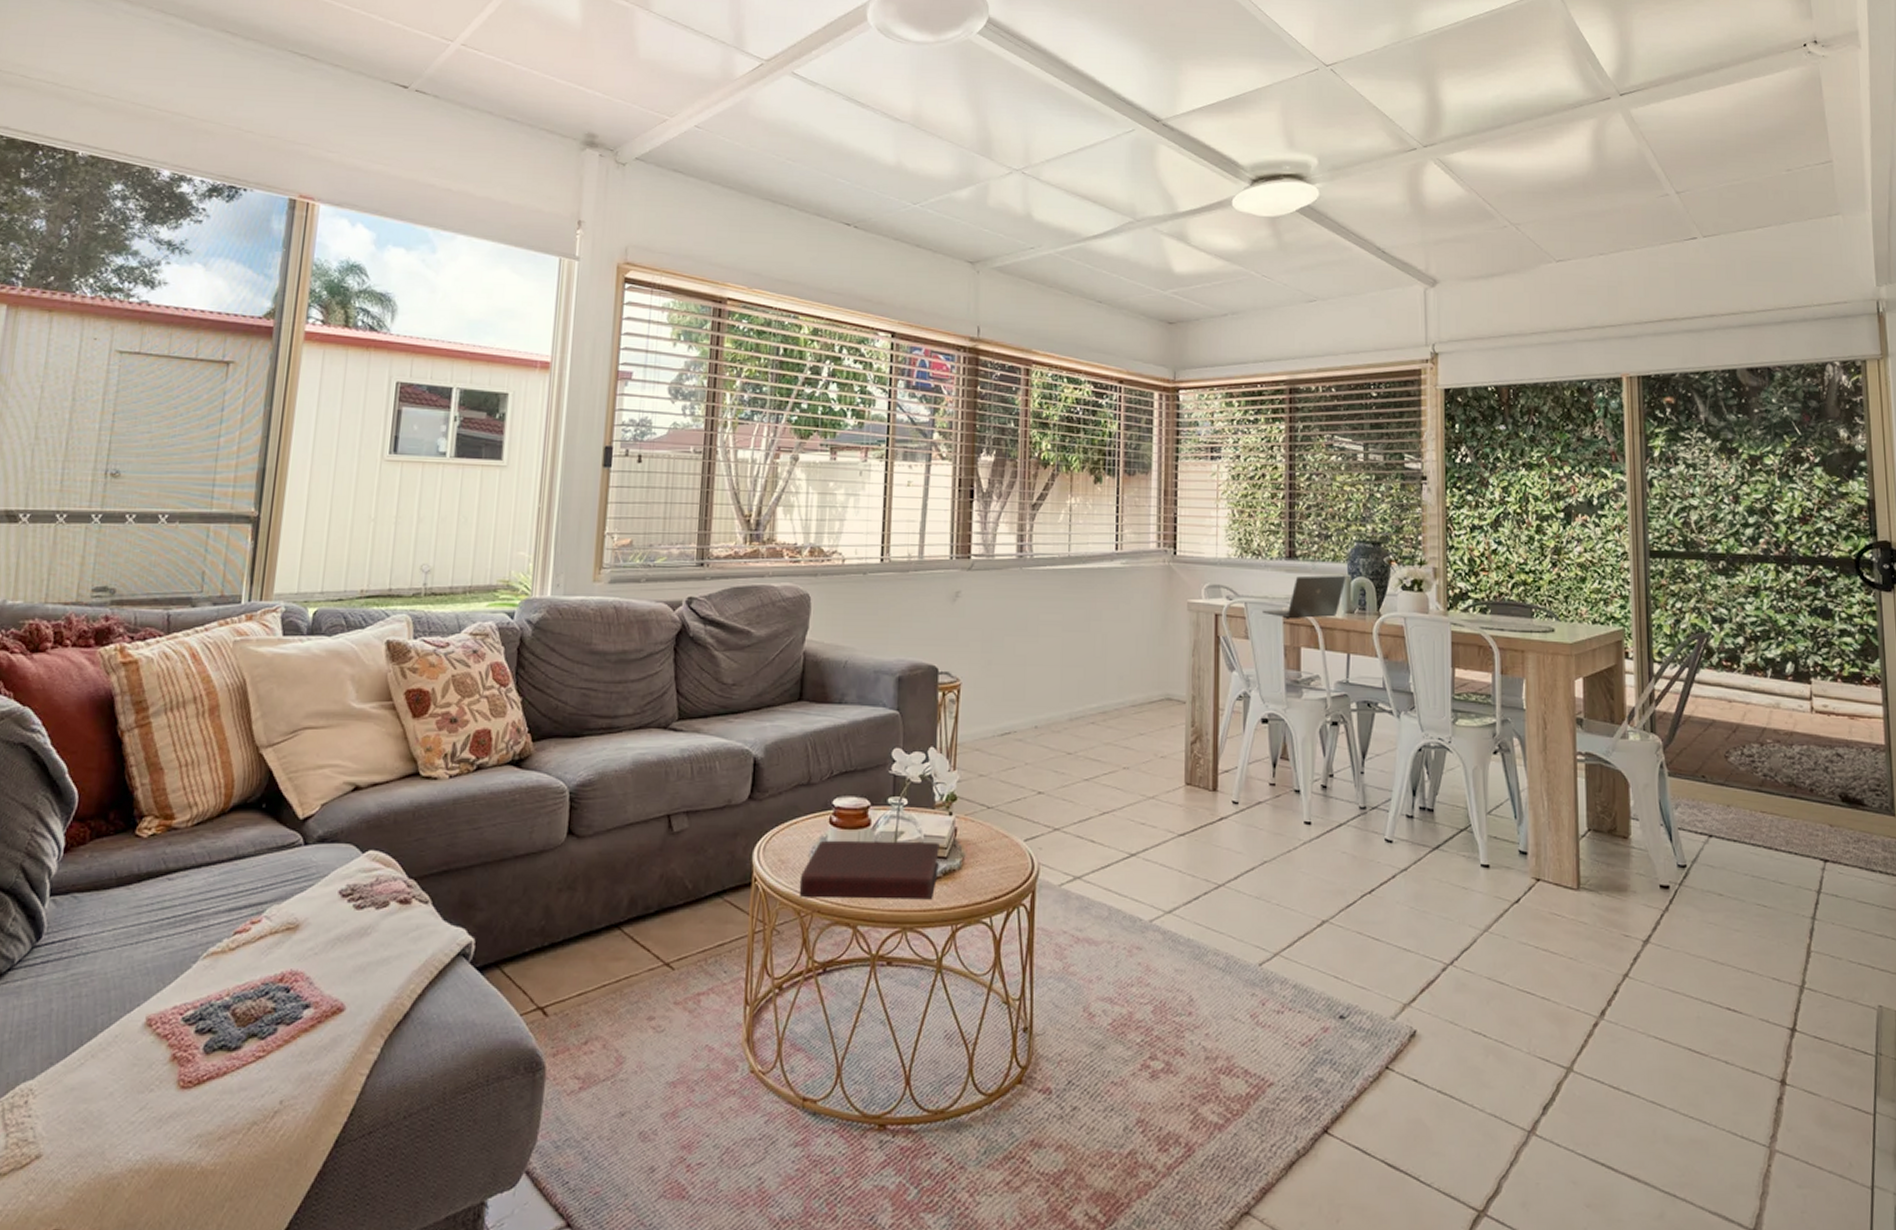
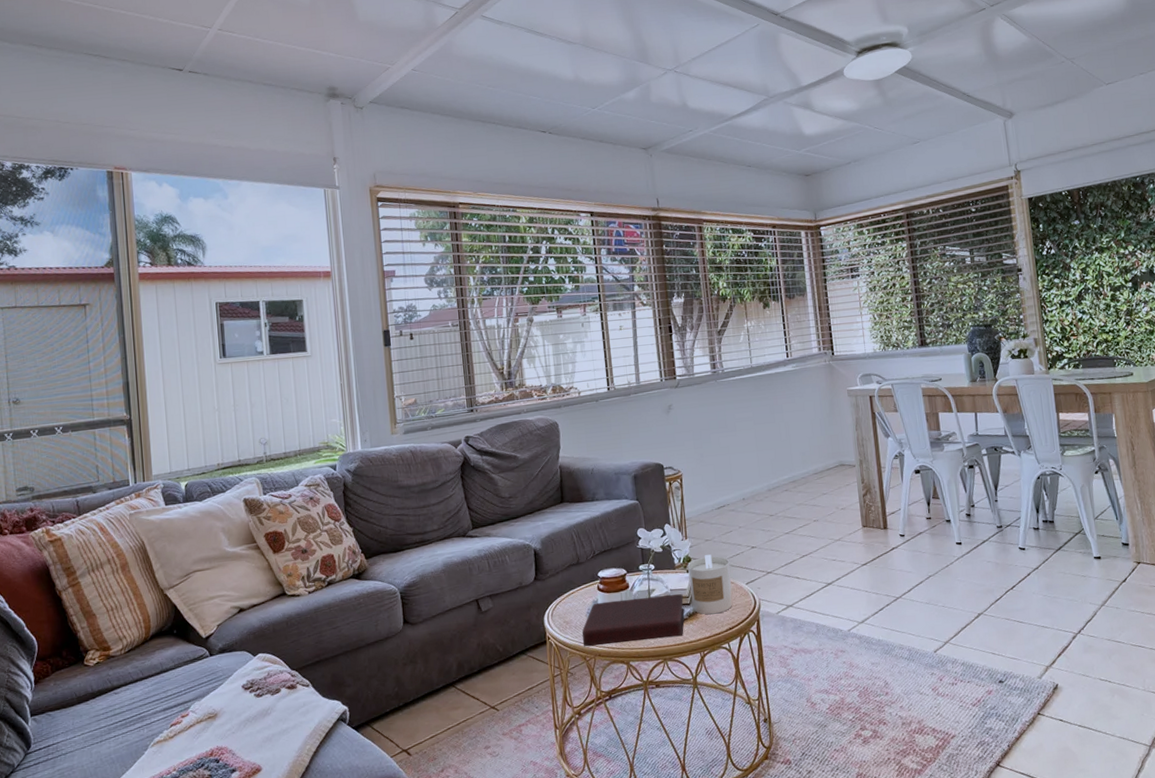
candle: none [949,795,1007,876] -> present [688,554,733,615]
laptop: present [1263,575,1346,618] -> none [906,353,968,392]

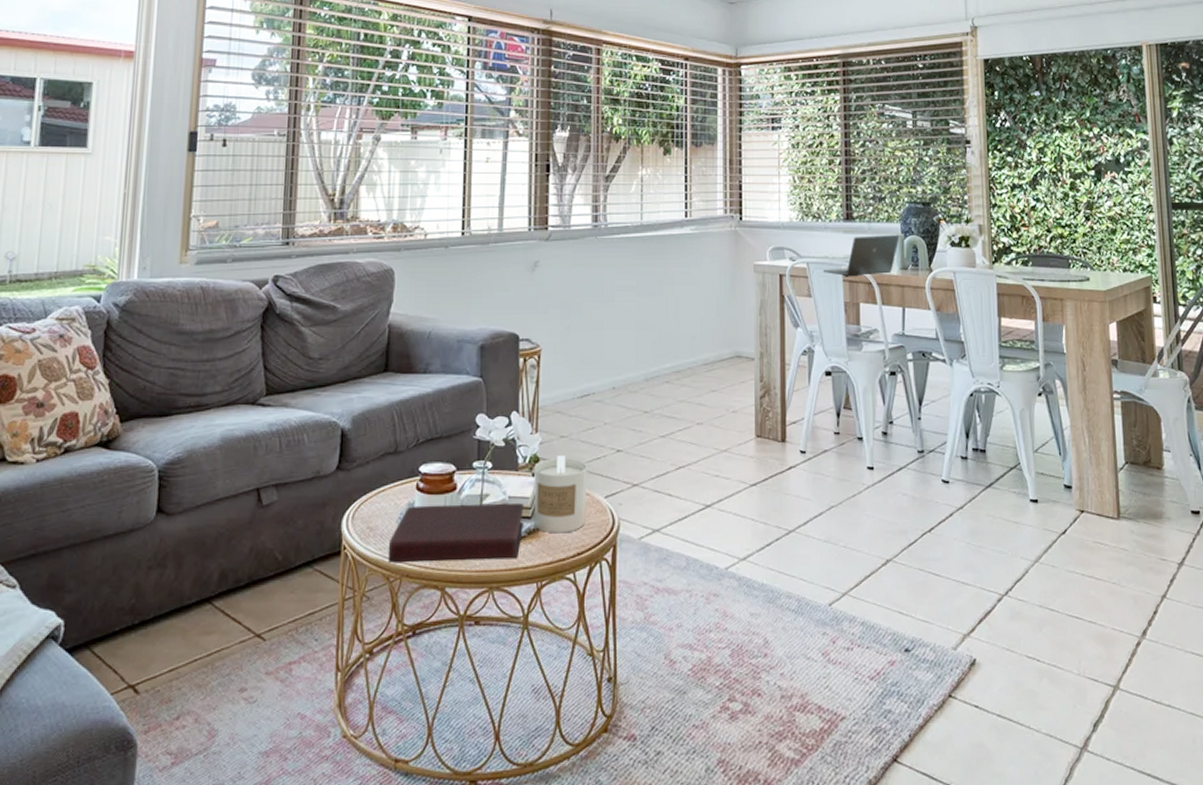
laptop: none [906,353,968,392] -> present [824,234,900,276]

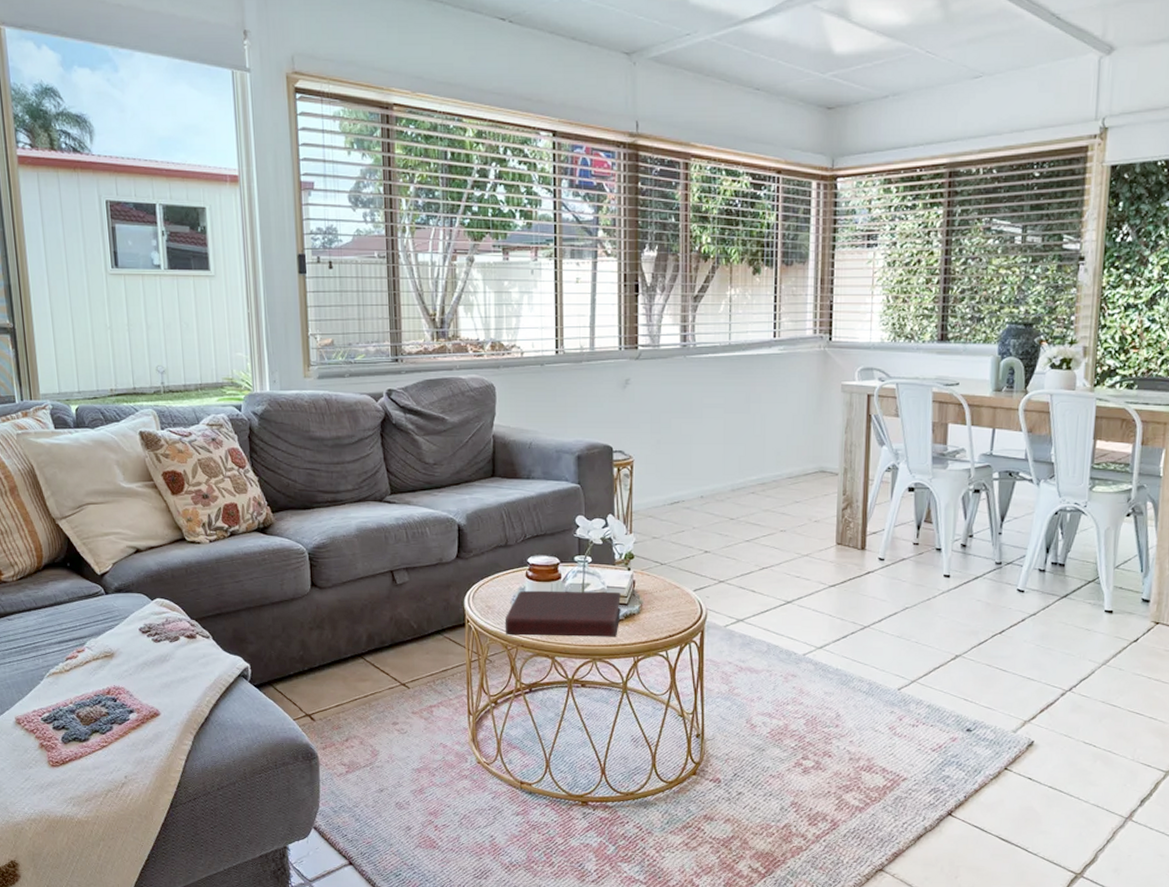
candle: present [533,455,588,534] -> none [630,554,678,619]
laptop: present [824,234,900,276] -> none [913,355,996,397]

